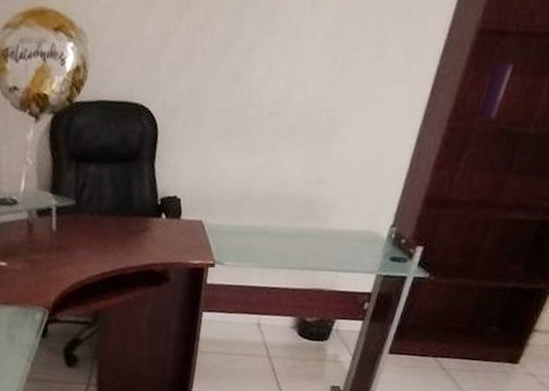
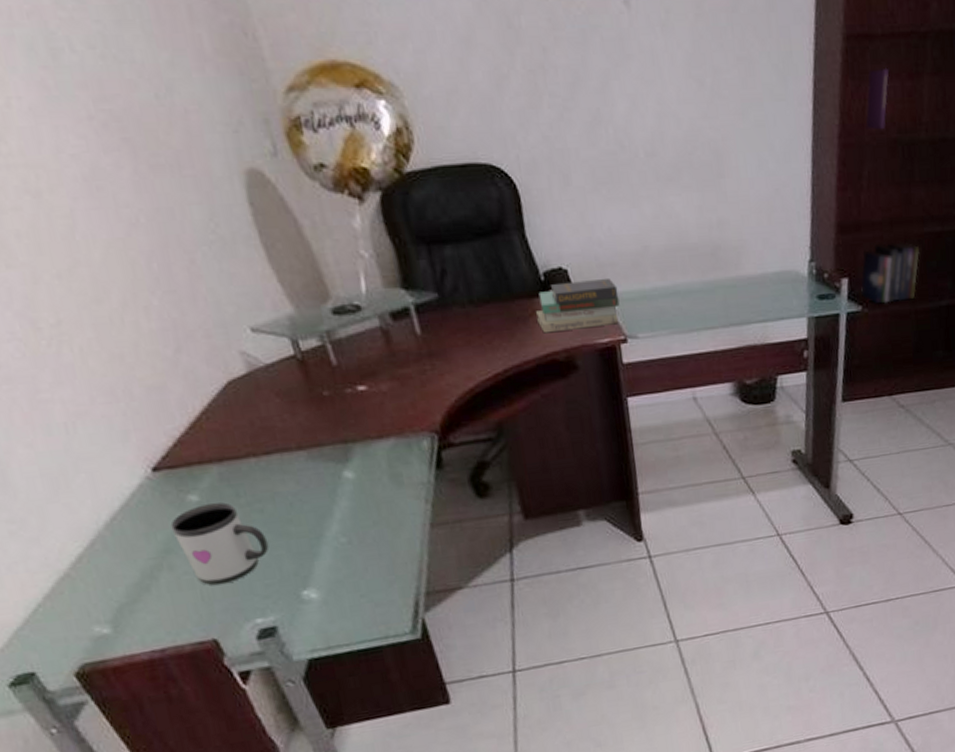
books: none [147,208,218,251] -> present [536,277,620,334]
books: none [431,221,499,276] -> present [860,240,919,304]

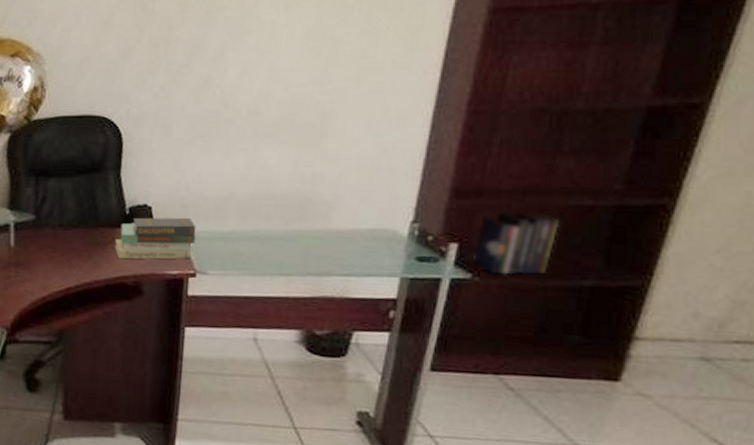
book: present [865,67,890,131] -> none [504,38,544,99]

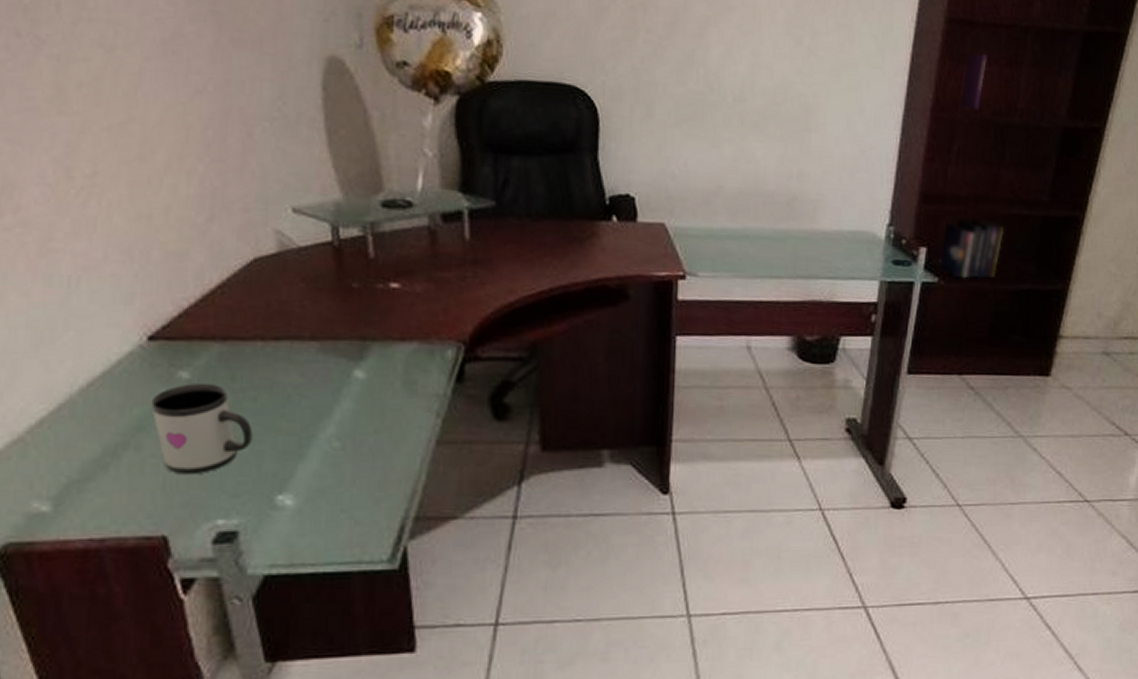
books: present [115,217,196,260] -> none [595,209,684,259]
book: none [504,38,544,99] -> present [960,53,988,109]

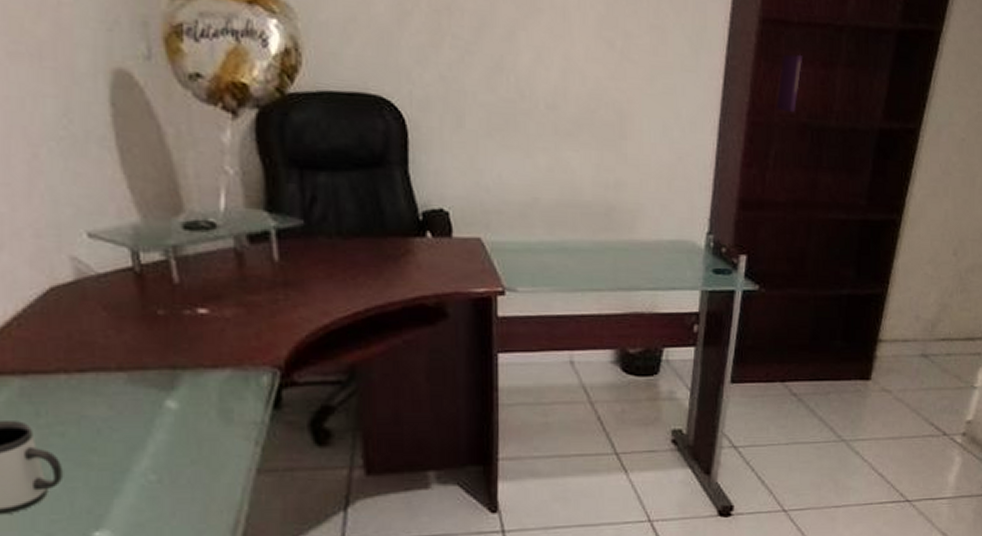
books: present [938,218,1004,279] -> none [758,224,822,286]

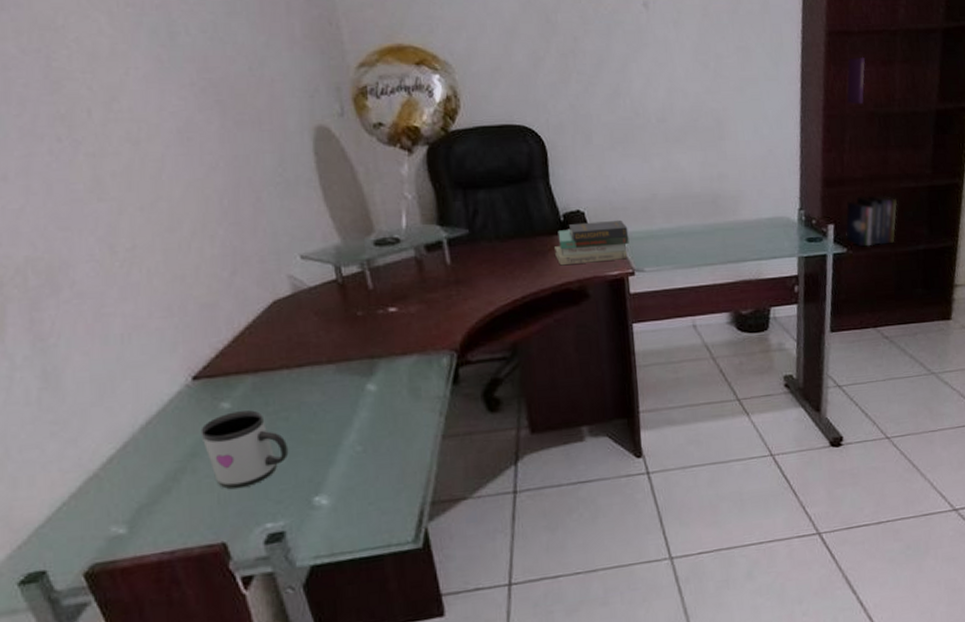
books: none [409,224,501,276] -> present [555,219,629,266]
books: none [758,224,822,286] -> present [845,194,897,247]

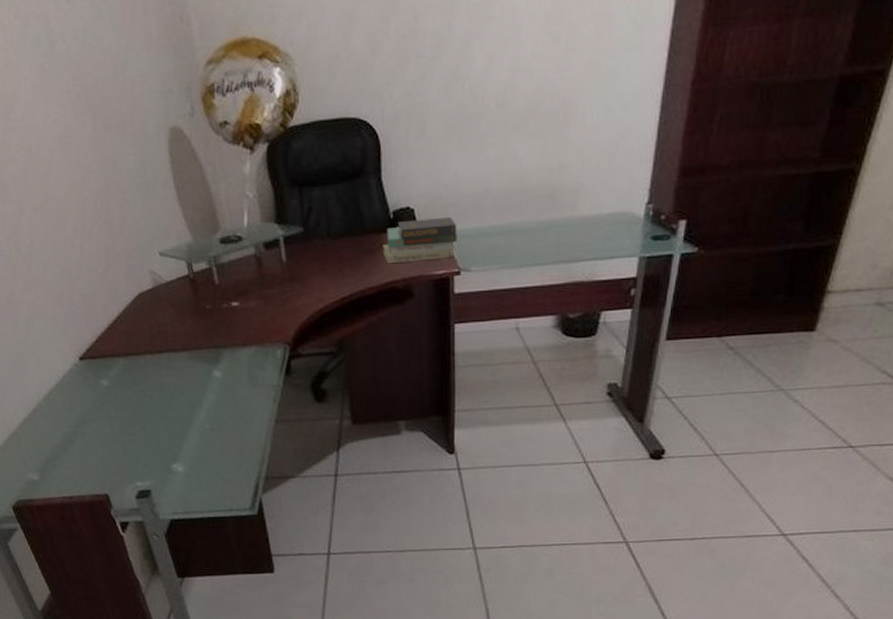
mug: present [201,410,289,490] -> none [87,388,153,452]
books: present [845,194,897,247] -> none [698,183,769,246]
book: present [846,56,866,105] -> none [723,12,756,75]

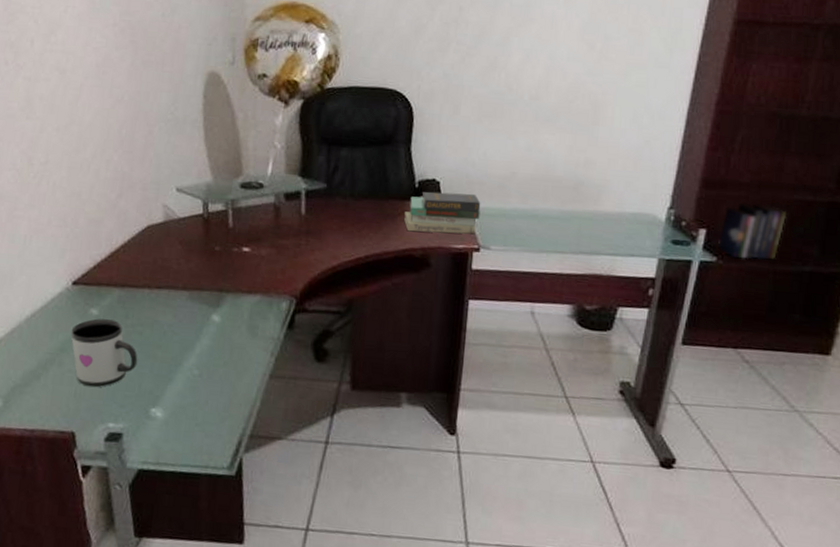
mug: none [87,388,153,452] -> present [70,318,138,387]
books: none [698,183,769,246] -> present [717,202,786,260]

